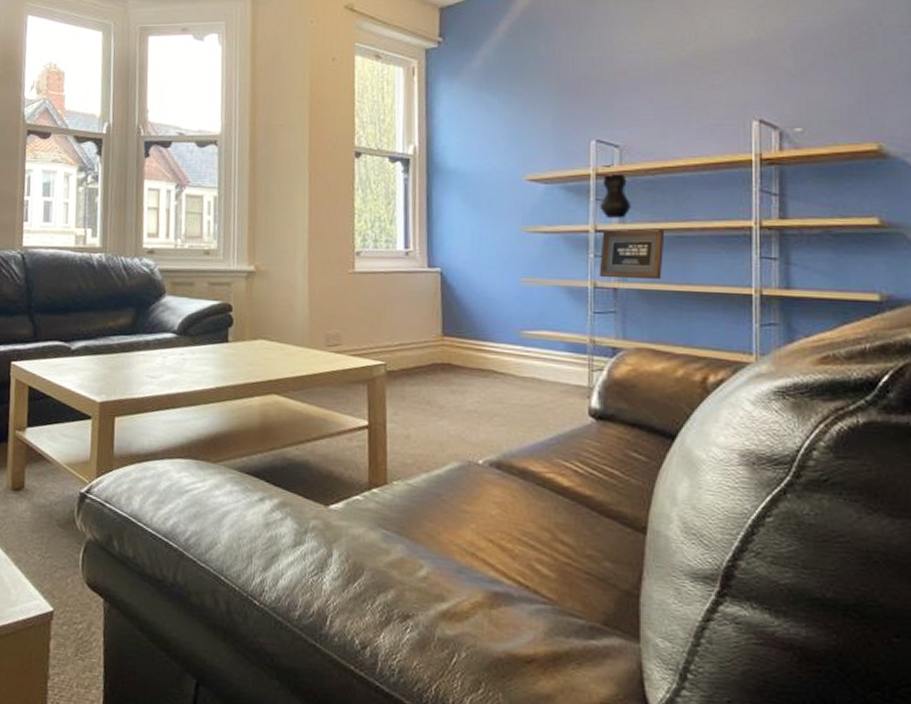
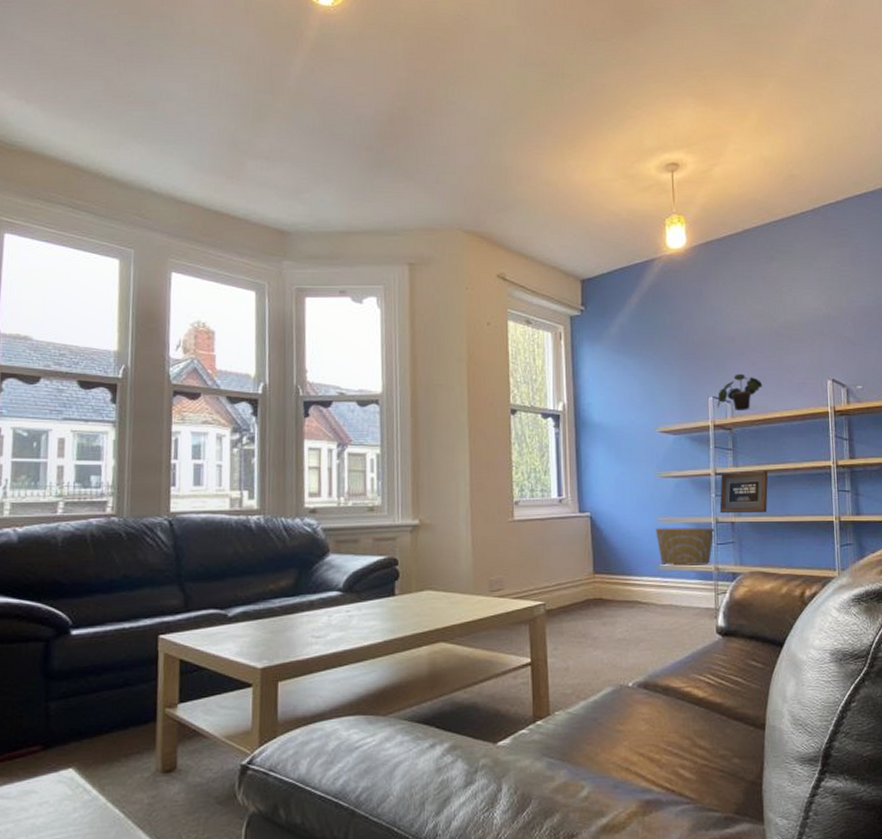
basket: none [518,289,592,336] -> present [655,527,715,566]
vase: present [600,164,631,218] -> none [717,417,742,462]
potted plant: none [601,113,663,157] -> present [717,373,763,410]

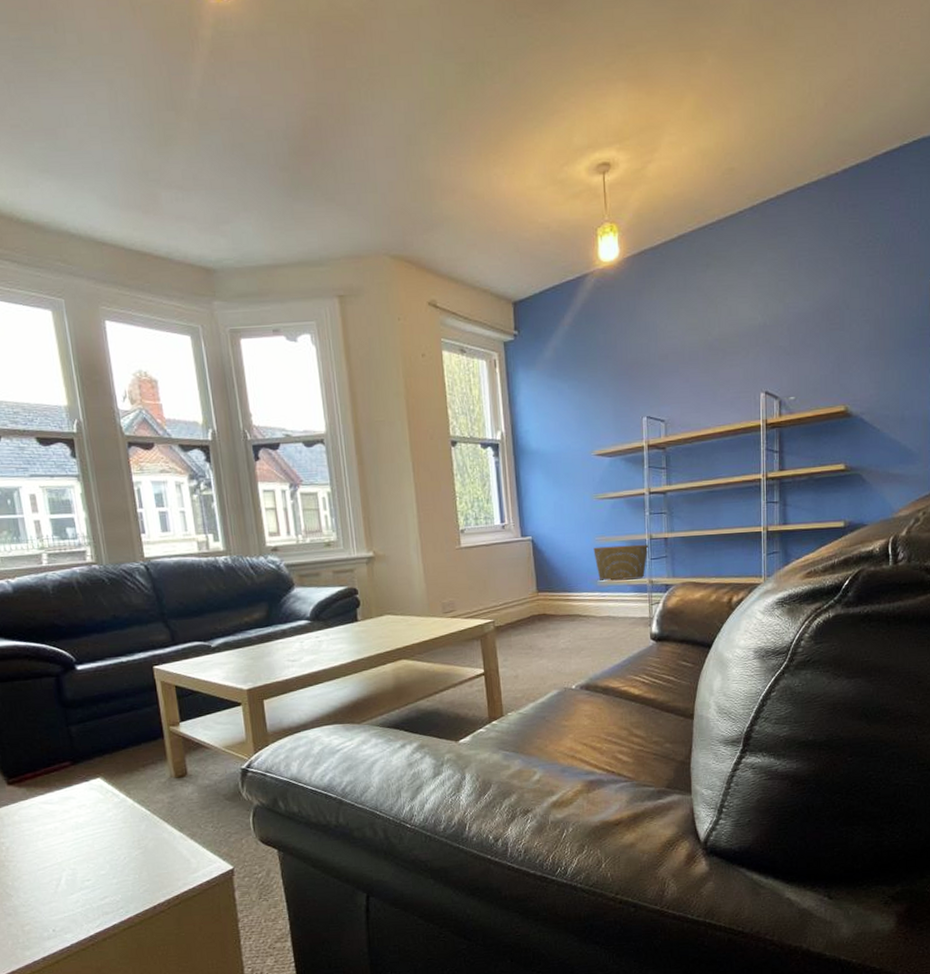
potted plant: present [717,373,763,410] -> none [651,391,696,429]
picture frame: present [719,470,768,514] -> none [653,486,700,531]

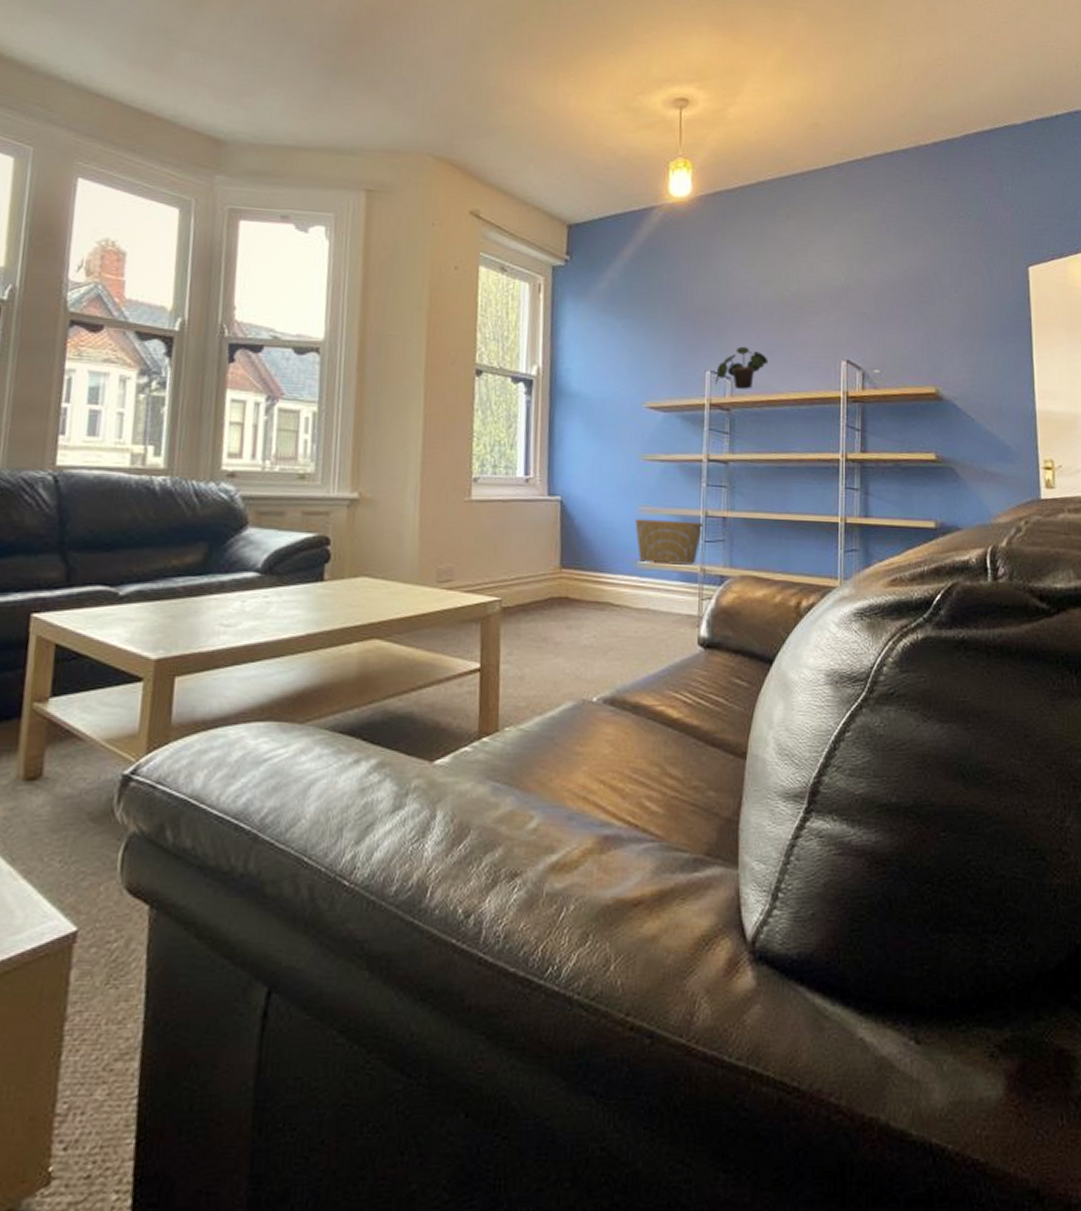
potted plant: none [651,391,696,429] -> present [714,346,769,389]

